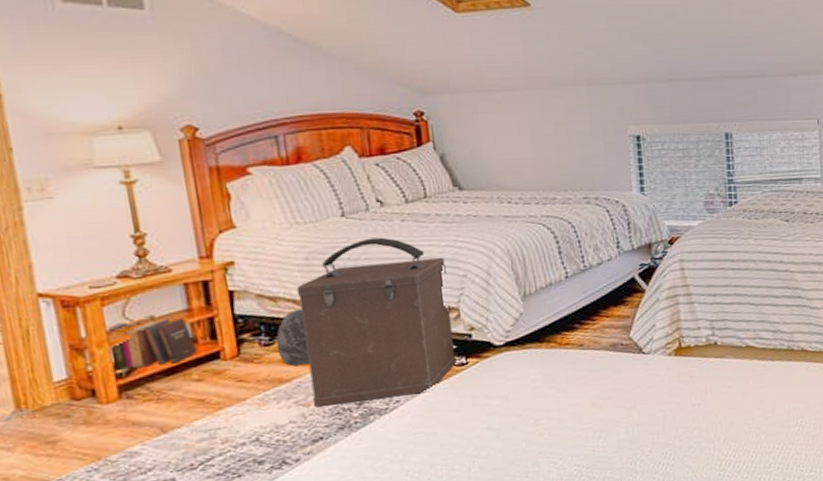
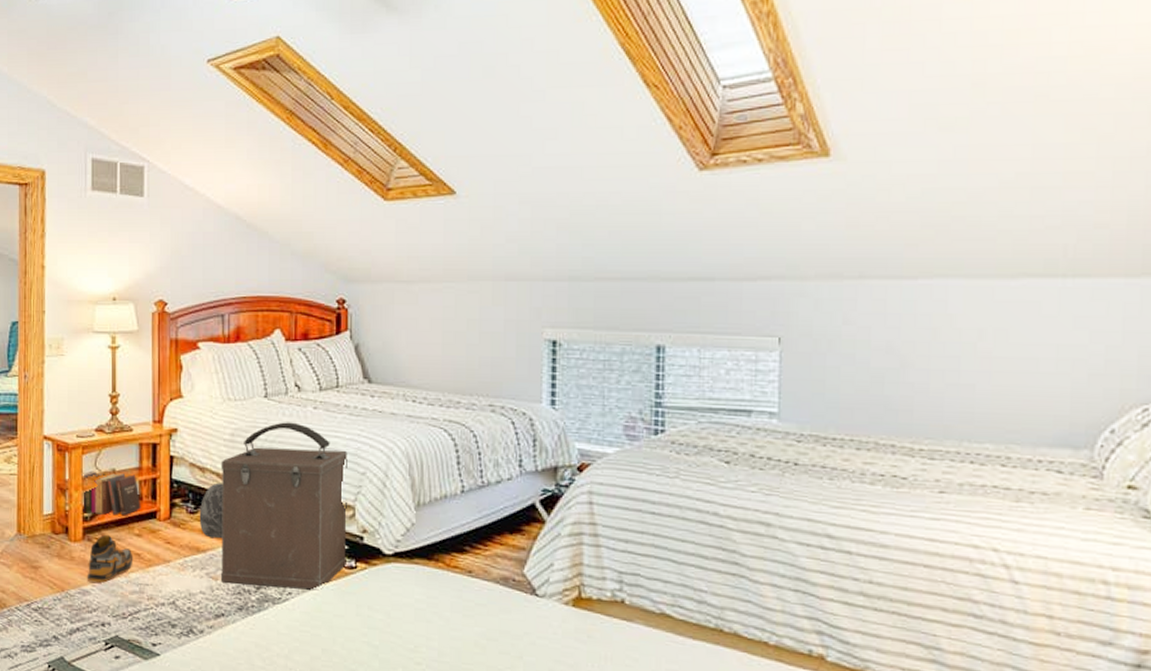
athletic shoe: none [132,387,196,442] -> present [87,534,133,583]

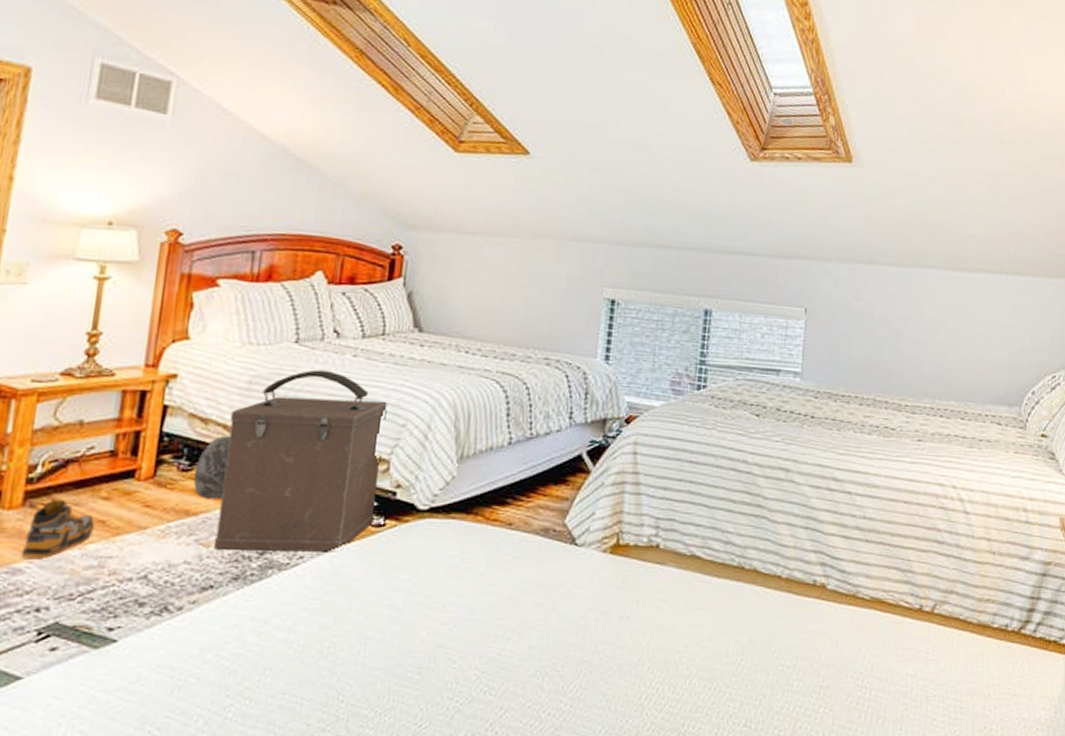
books: present [82,472,141,516] -> none [27,423,115,476]

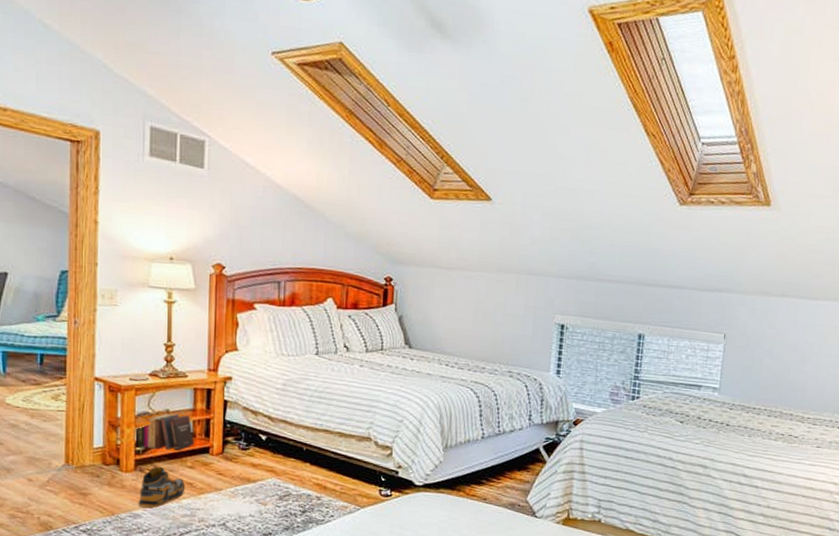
books: none [27,423,115,476] -> present [134,411,194,451]
suitcase: present [193,369,388,553] -> none [250,376,388,514]

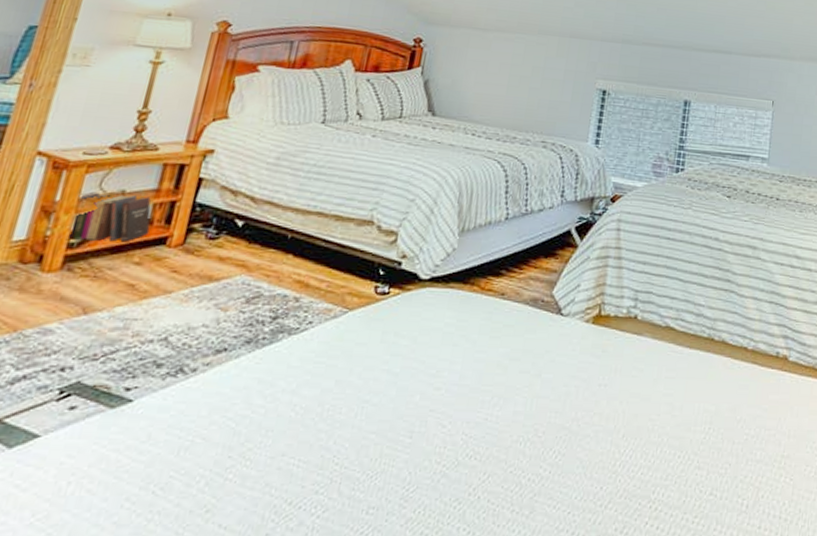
athletic shoe: present [138,466,186,508] -> none [53,263,126,319]

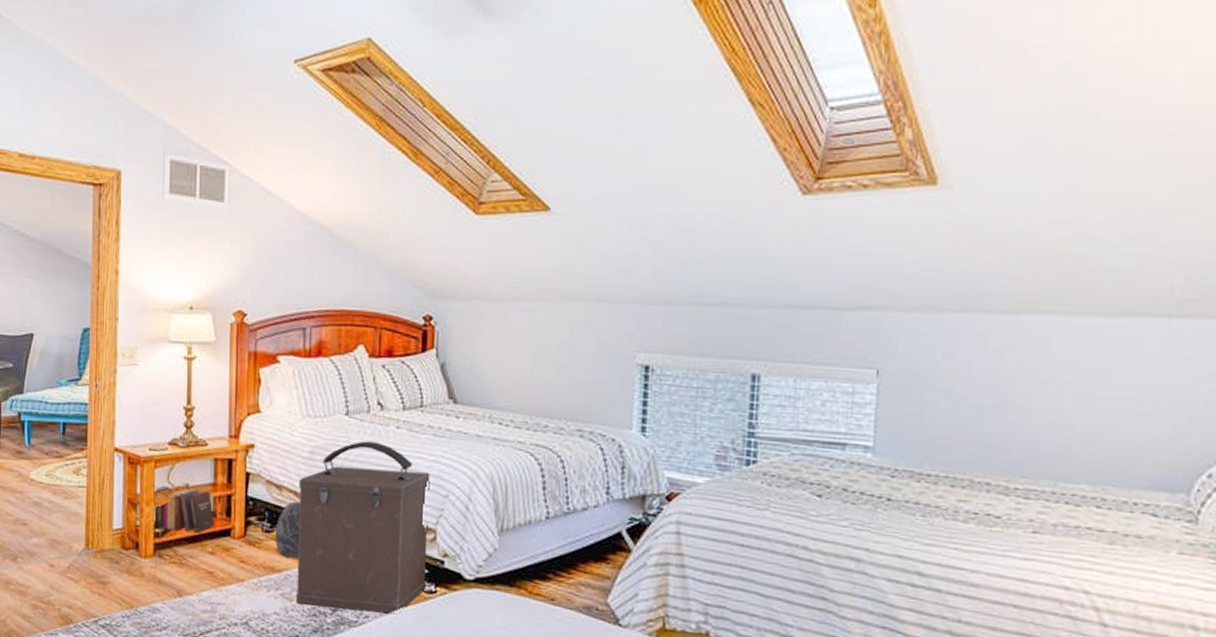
suitcase: none [218,148,400,318] -> present [275,441,430,615]

